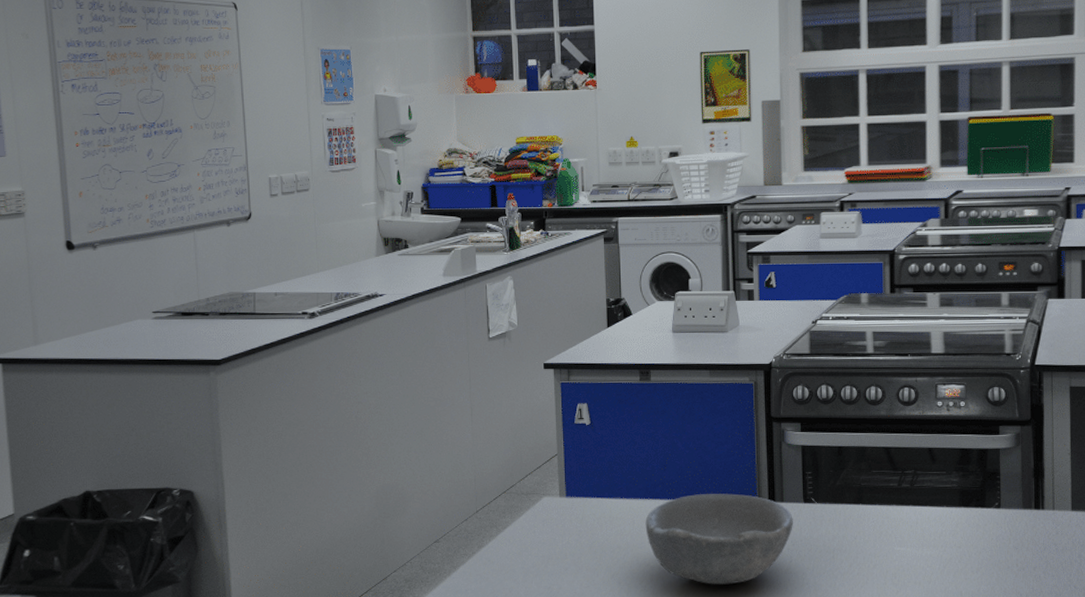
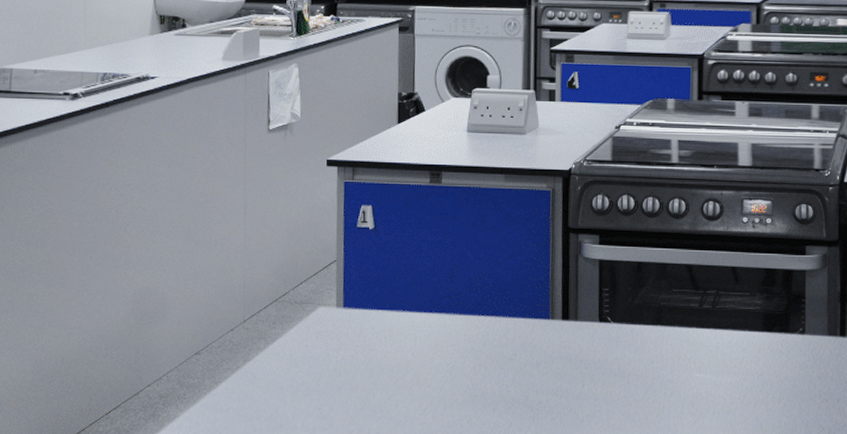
bowl: present [645,493,793,585] -> none [428,309,587,410]

